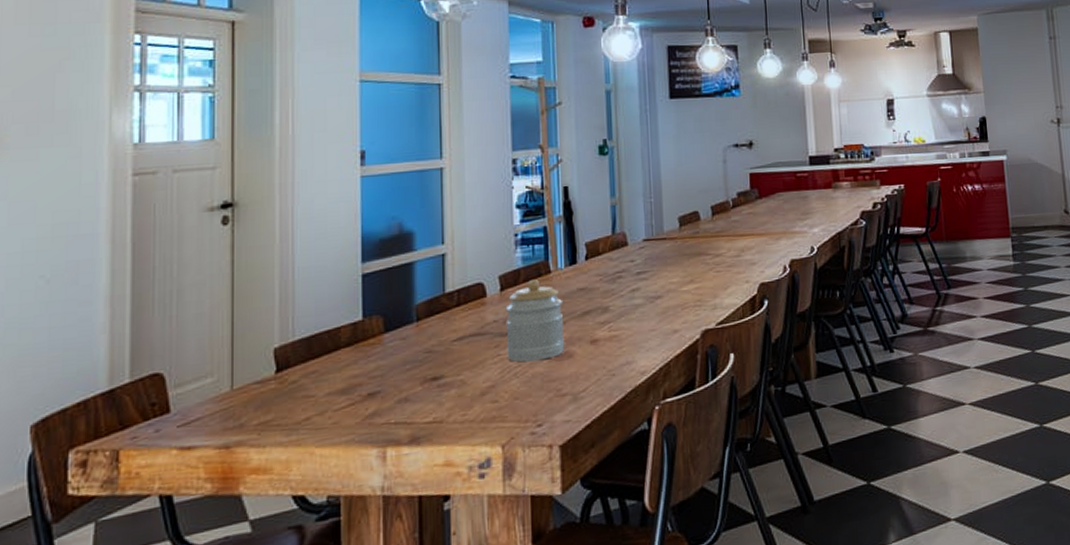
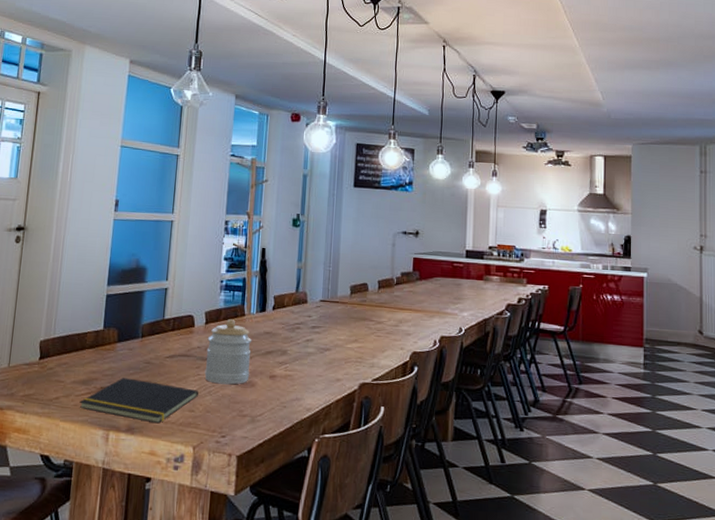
notepad: none [340,374,502,426] -> present [79,378,199,424]

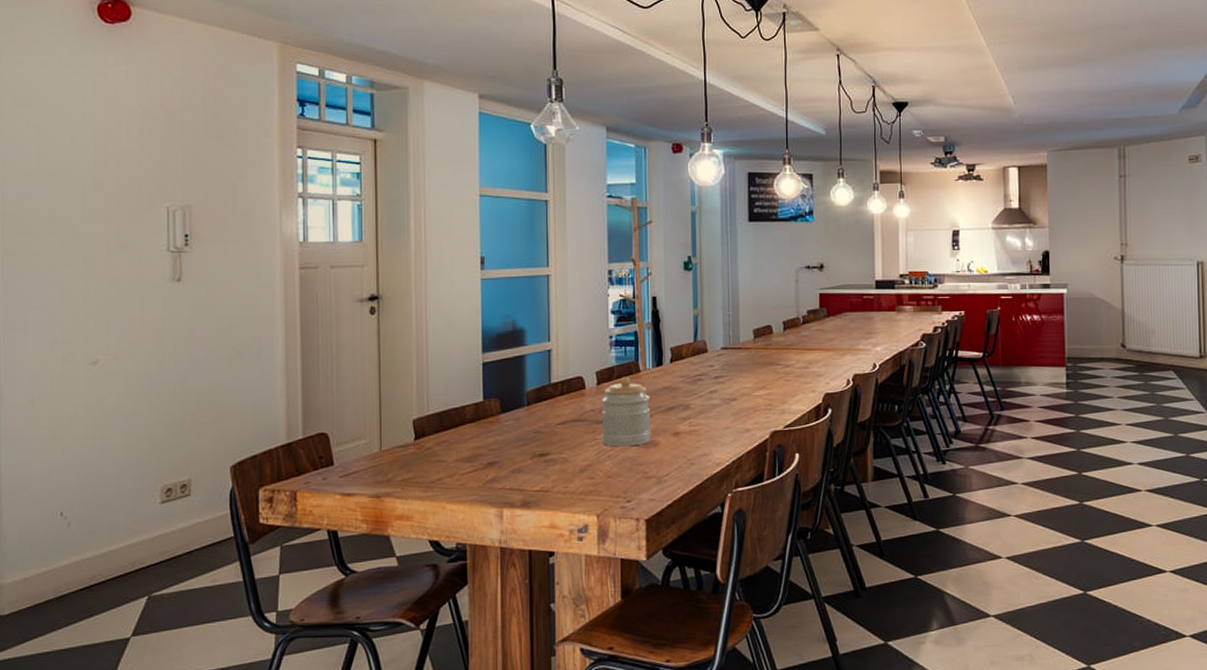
notepad: present [79,378,199,424] -> none [466,450,598,495]

